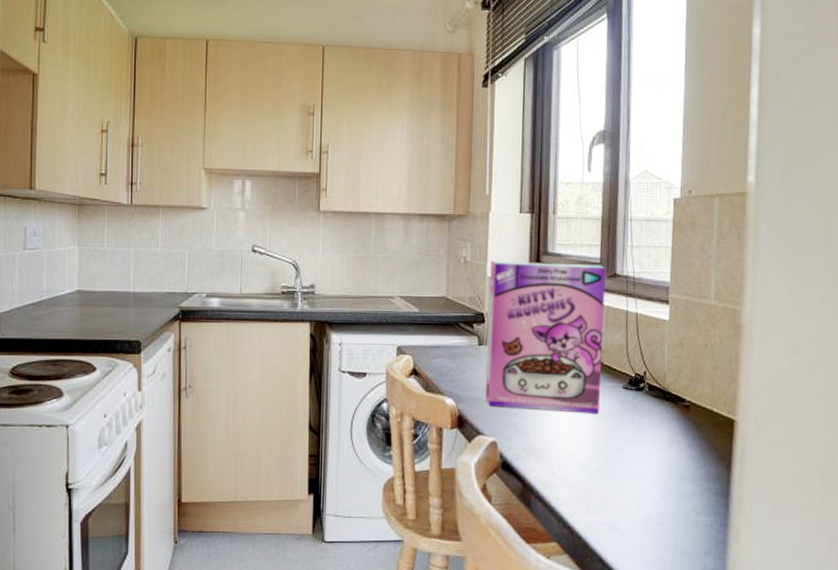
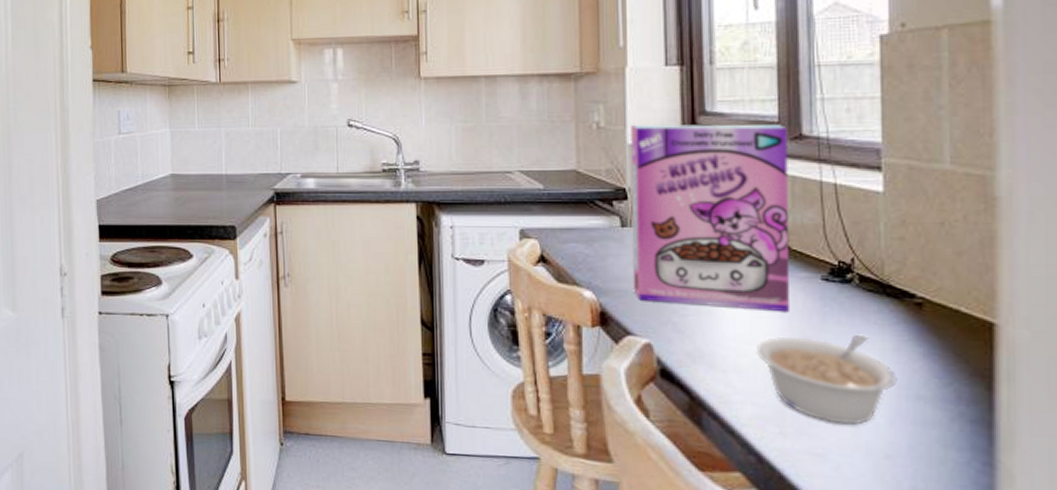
legume: none [573,430,669,500] -> present [755,334,897,425]

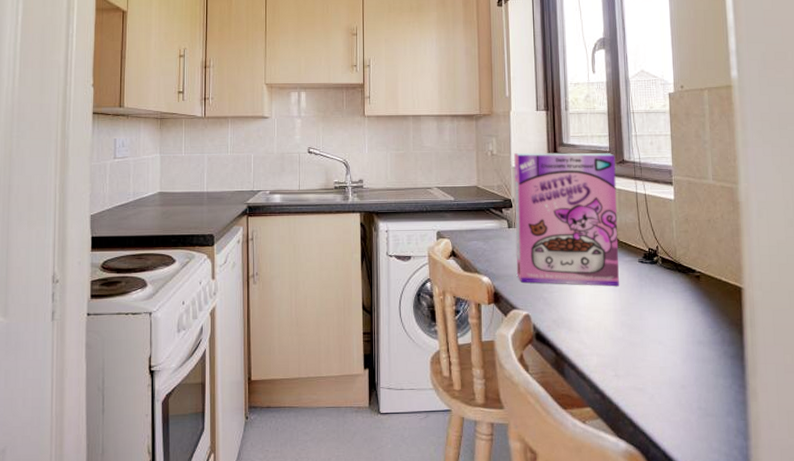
legume: present [755,334,897,425] -> none [598,300,687,365]

